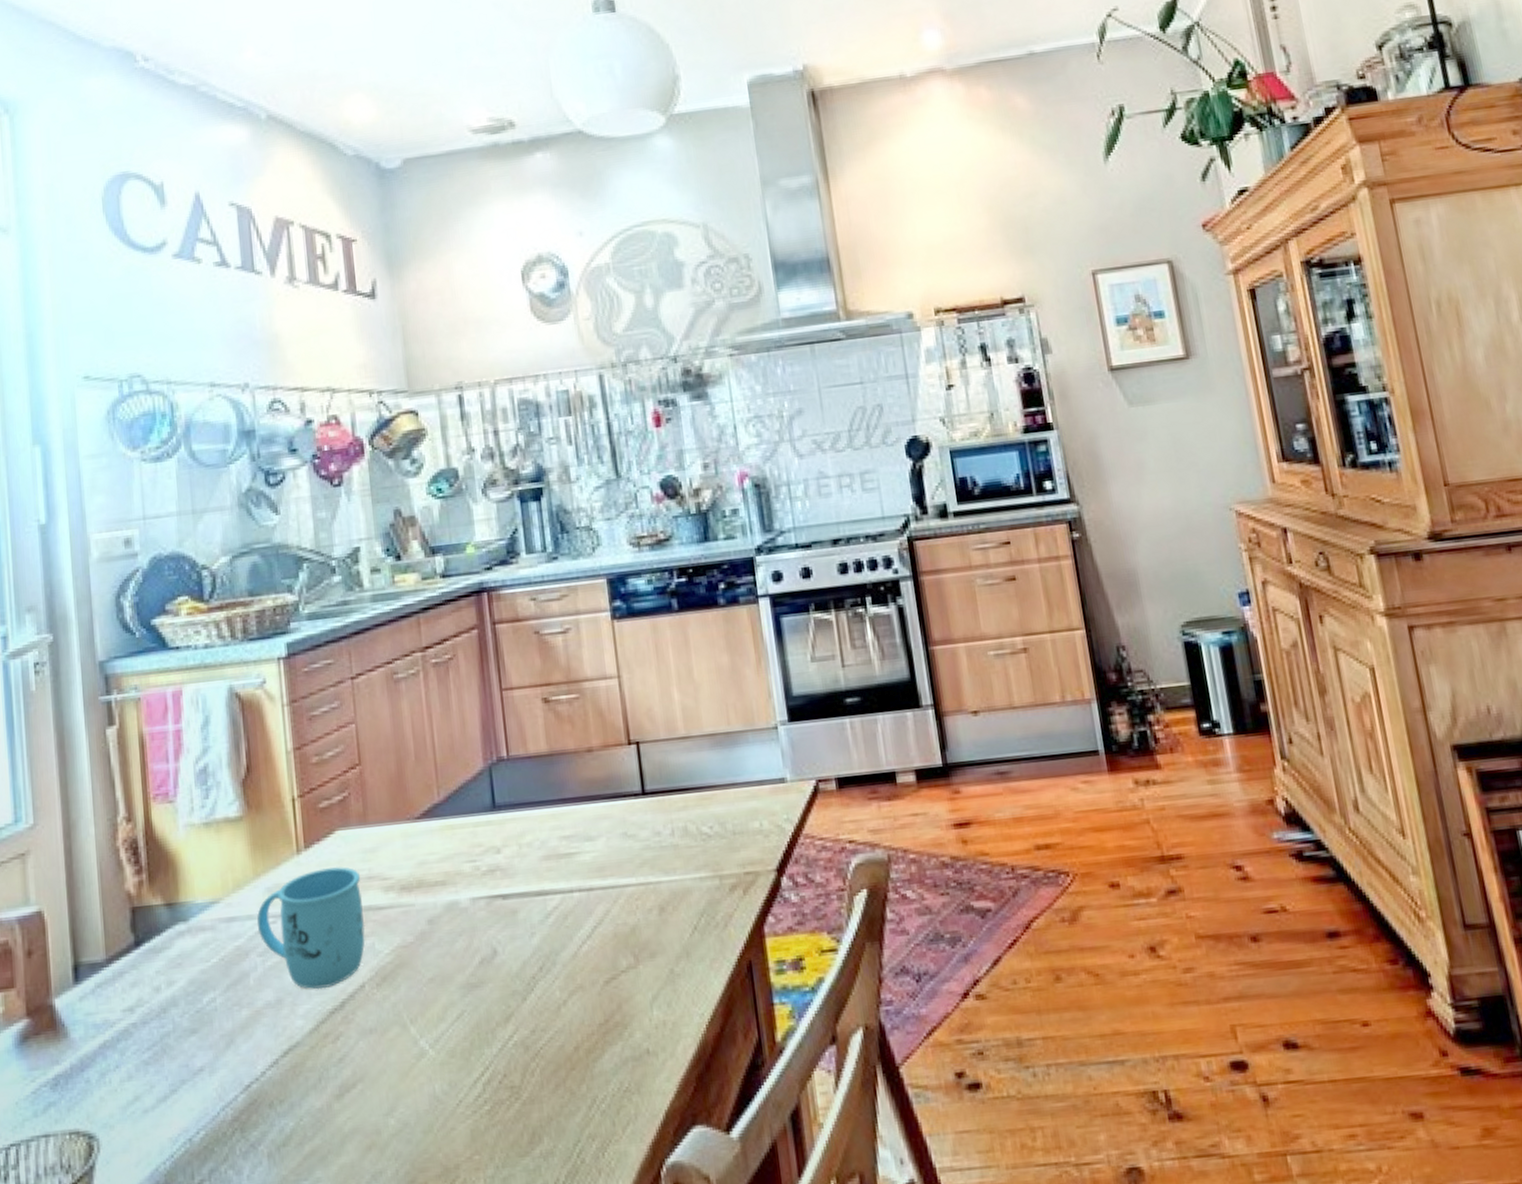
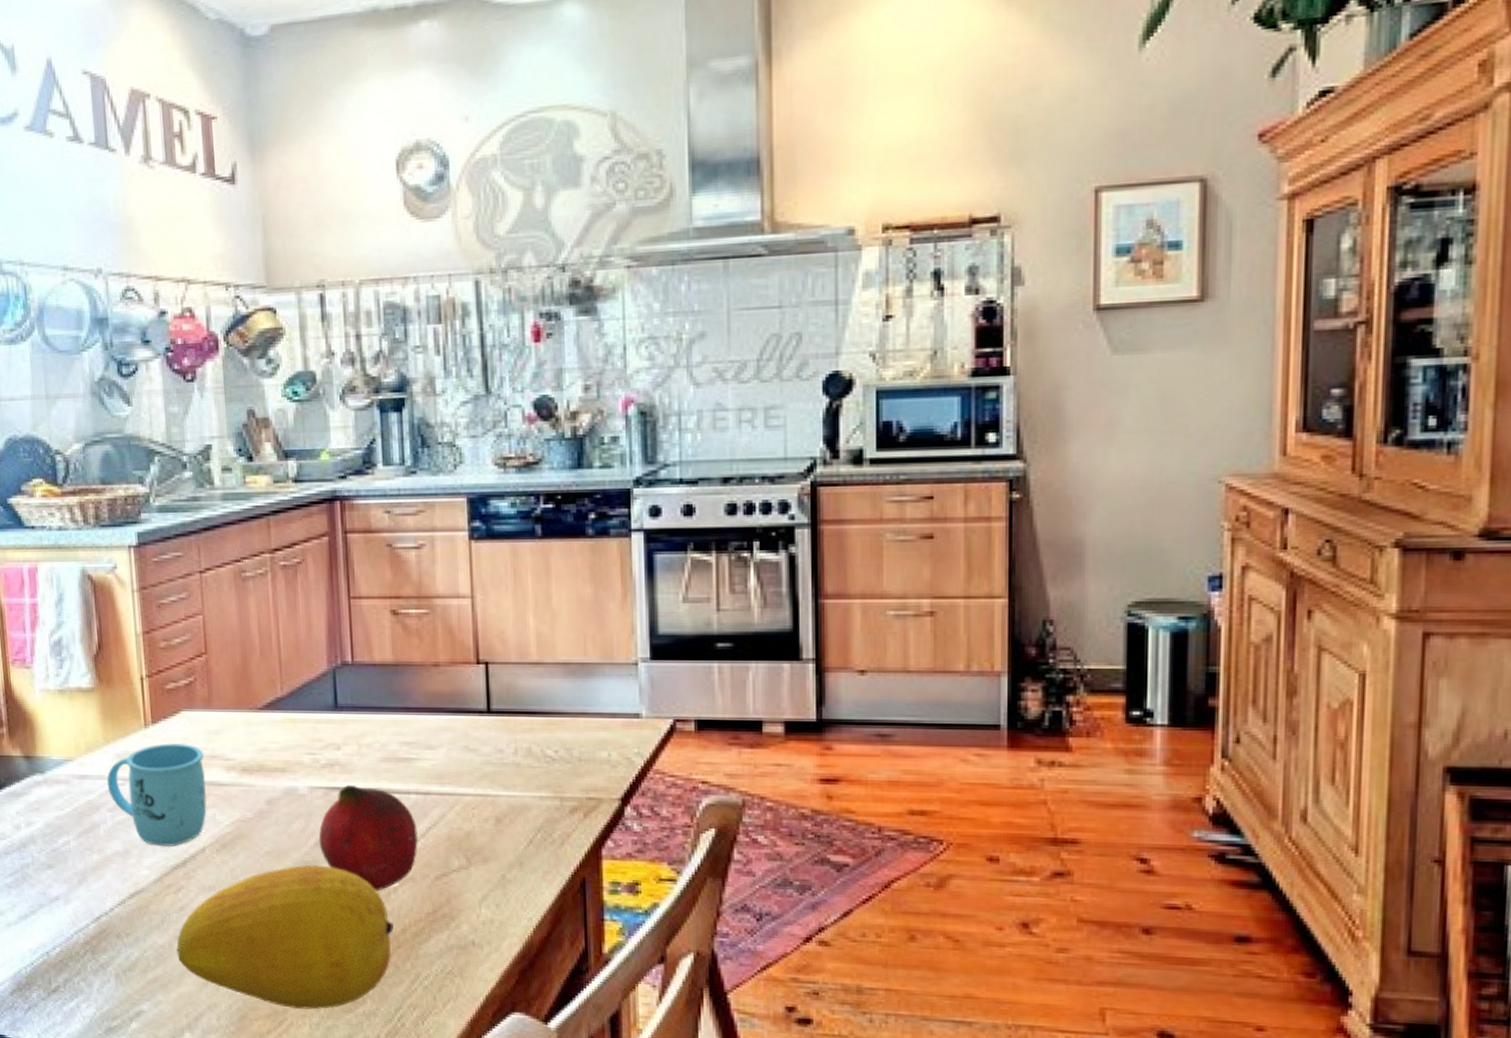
fruit: none [336,985,566,1163] -> present [176,864,393,1010]
fruit: none [483,890,585,1007] -> present [318,784,418,891]

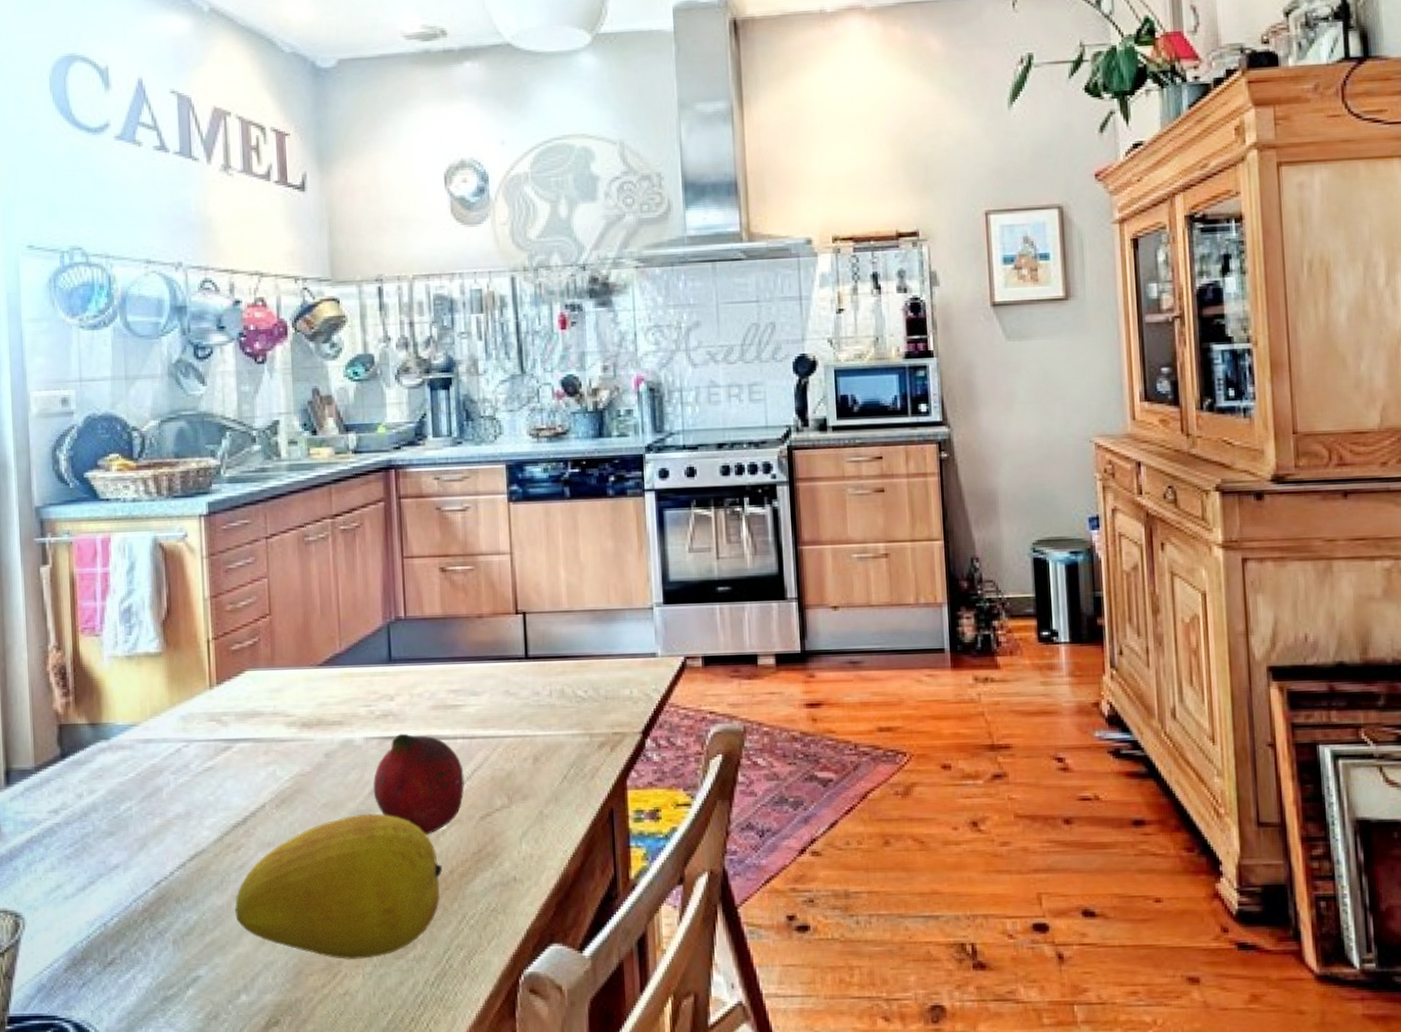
mug: present [107,742,207,847] -> none [171,701,268,806]

